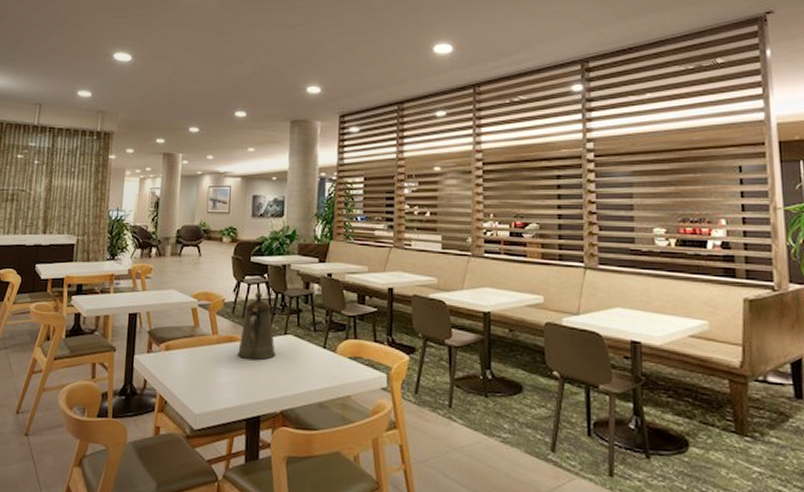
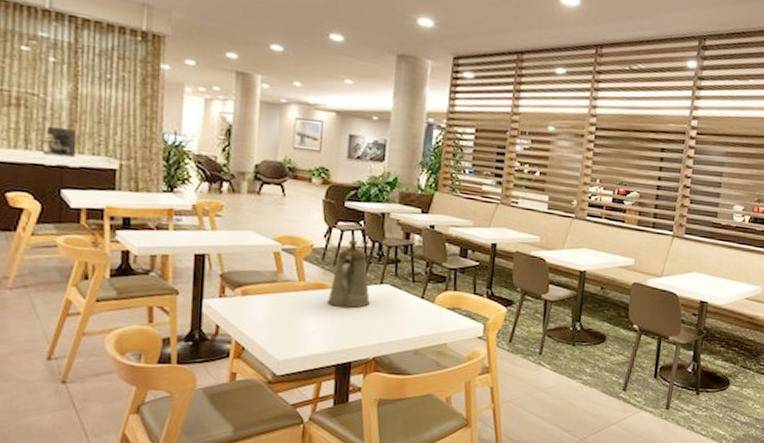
coffee maker: none [25,213,48,238] -> present [43,126,77,158]

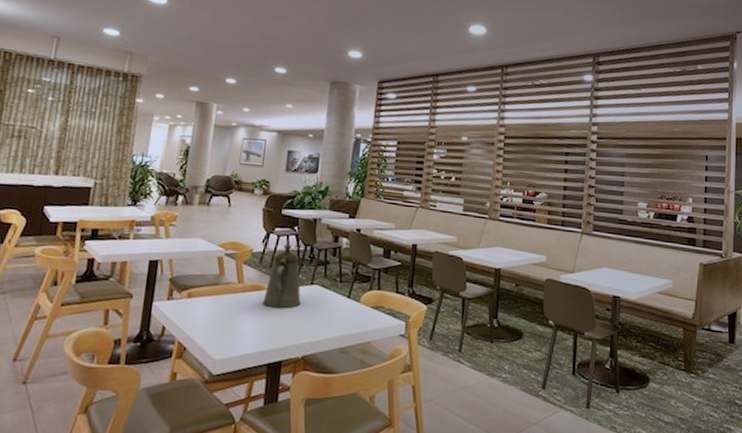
coffee maker: present [43,126,77,158] -> none [33,153,62,179]

